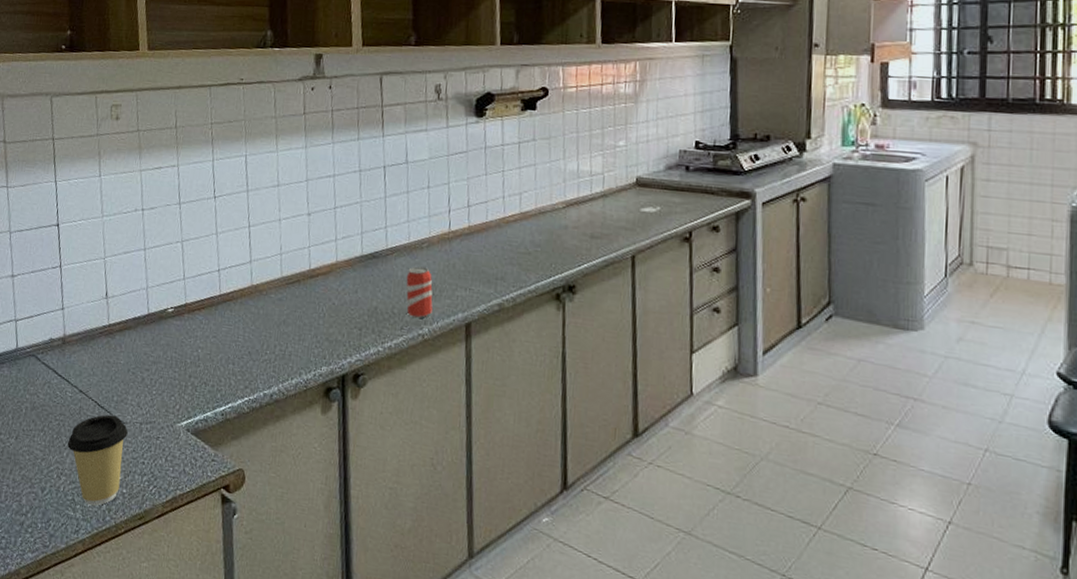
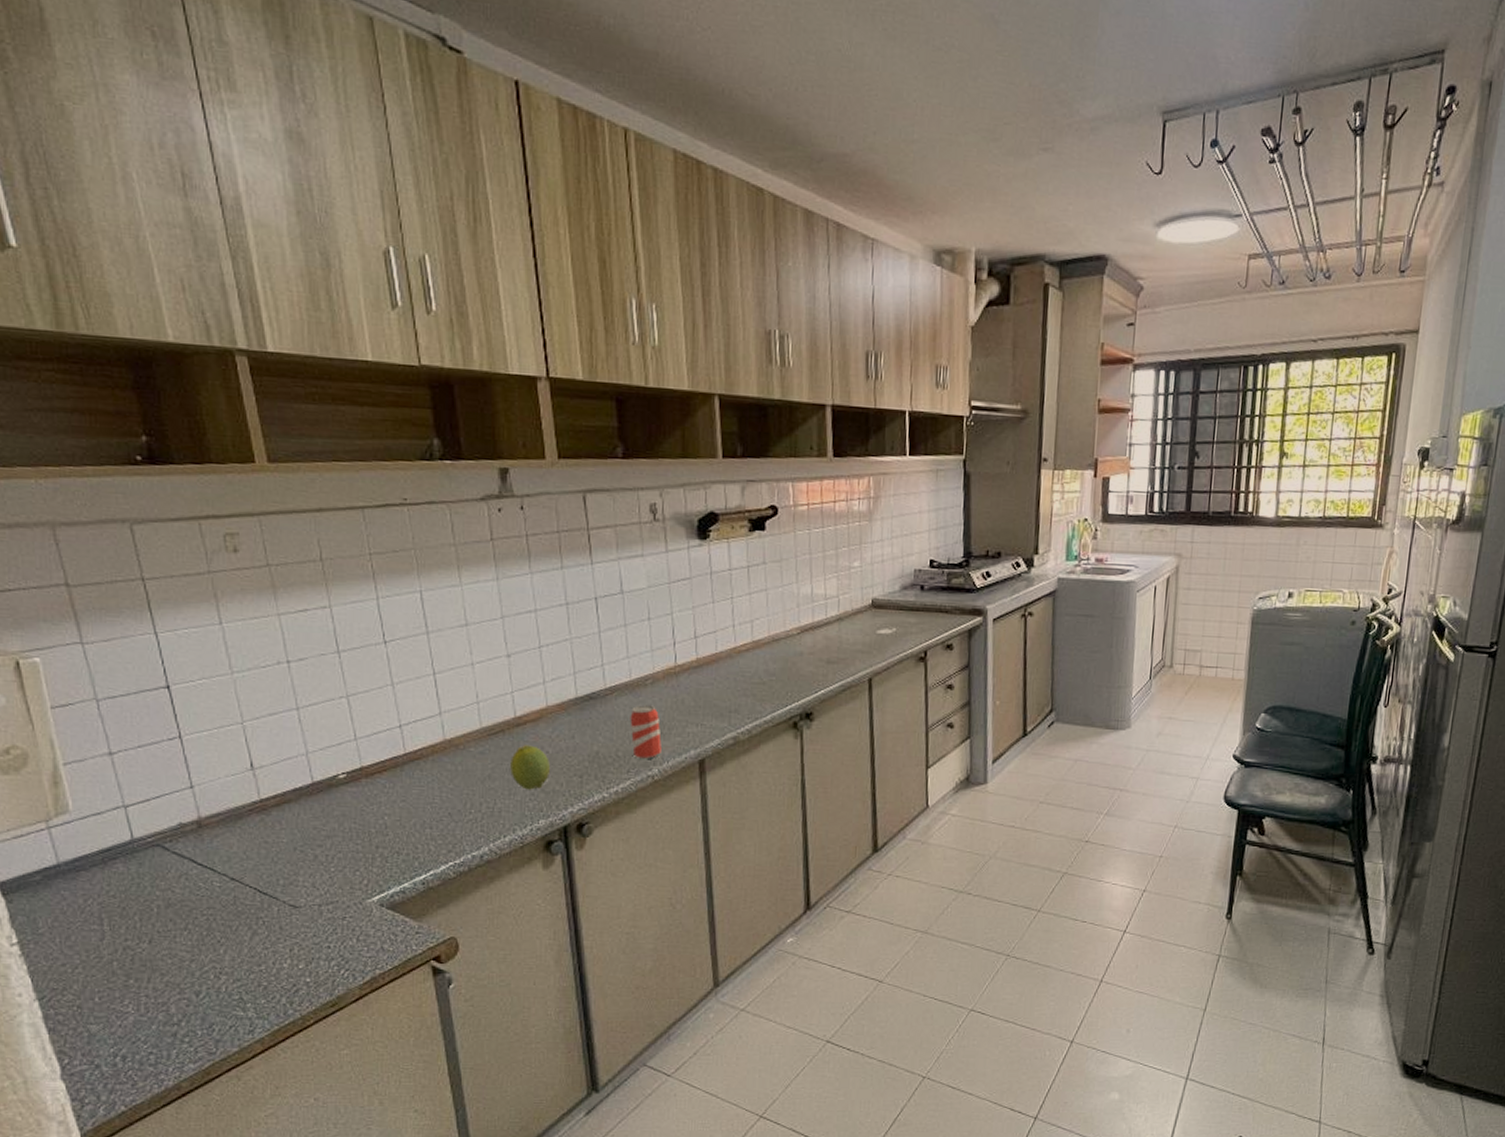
coffee cup: present [67,414,128,506] -> none [224,900,303,1002]
fruit: none [301,295,336,338] -> present [510,745,551,790]

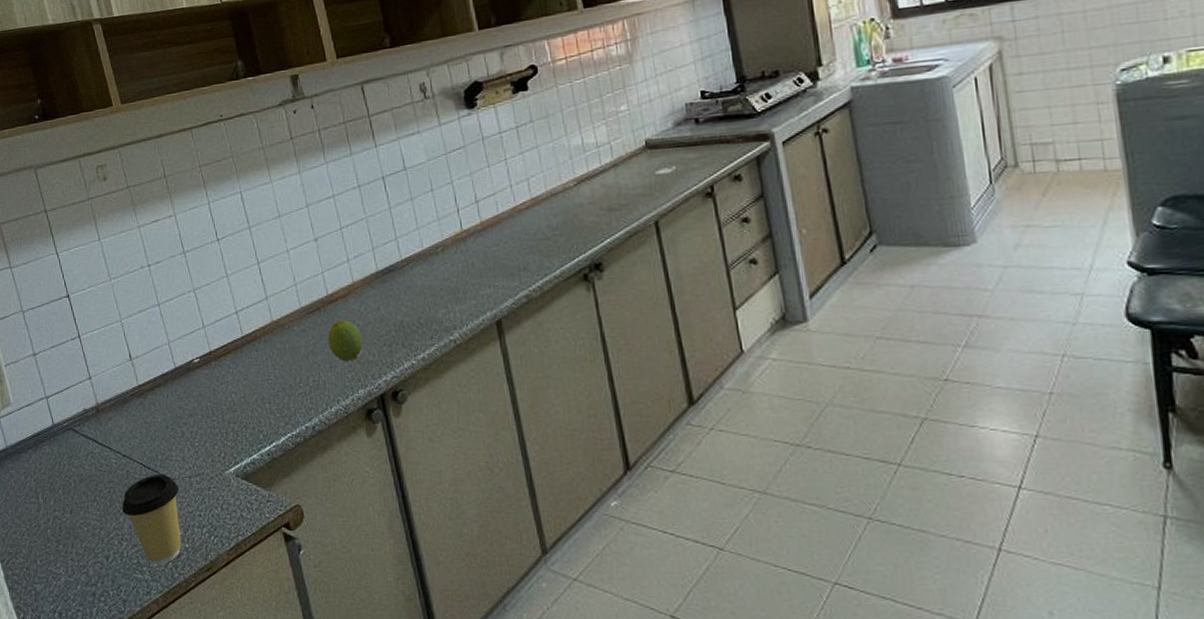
coffee cup: none [224,900,303,1002] -> present [122,474,182,566]
beverage can: present [630,705,662,759] -> none [426,272,460,324]

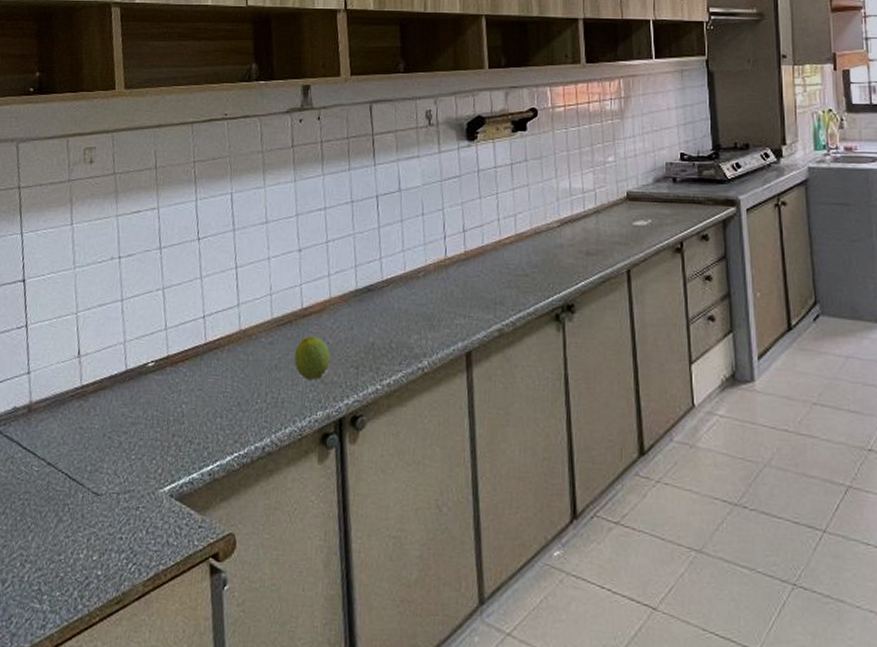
coffee cup: present [122,474,182,566] -> none [33,487,103,595]

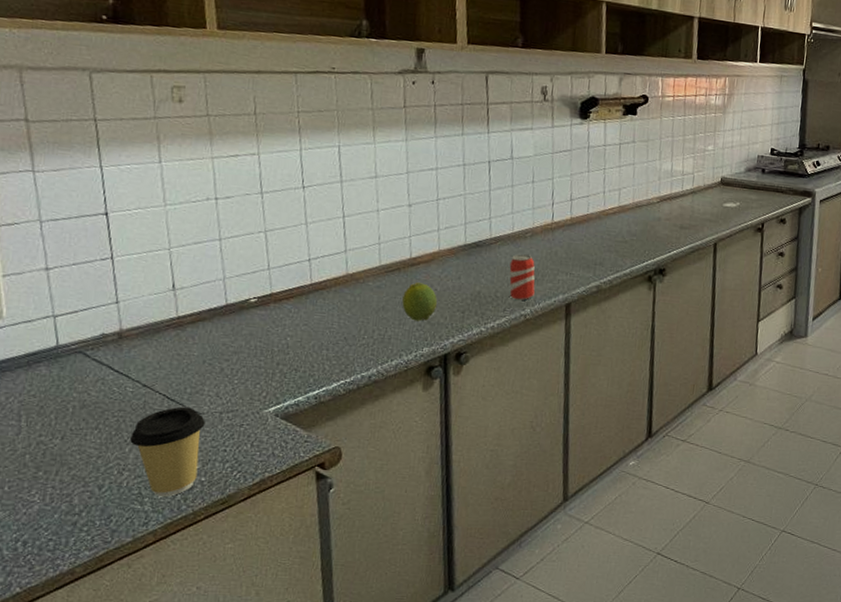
coffee cup: none [33,487,103,595] -> present [130,406,205,497]
beverage can: none [403,297,432,351] -> present [509,254,535,301]

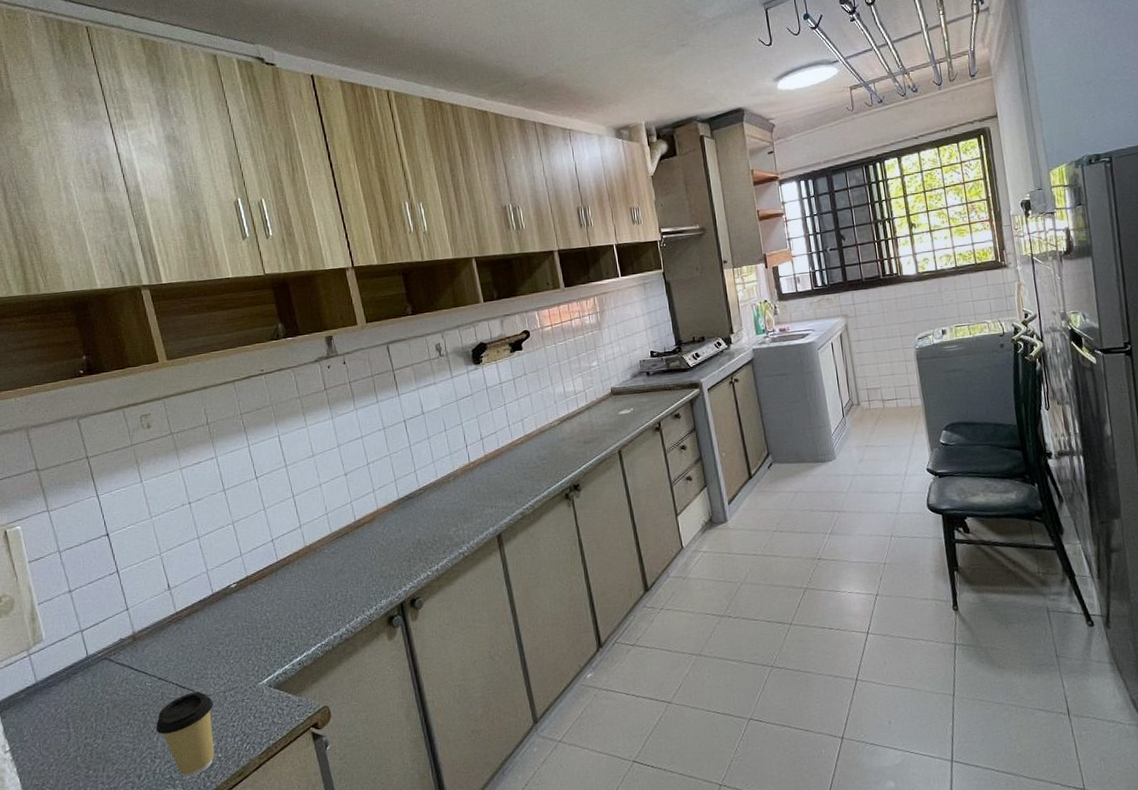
fruit: present [402,282,438,321] -> none [355,541,386,577]
beverage can: present [509,254,535,301] -> none [440,496,467,540]

